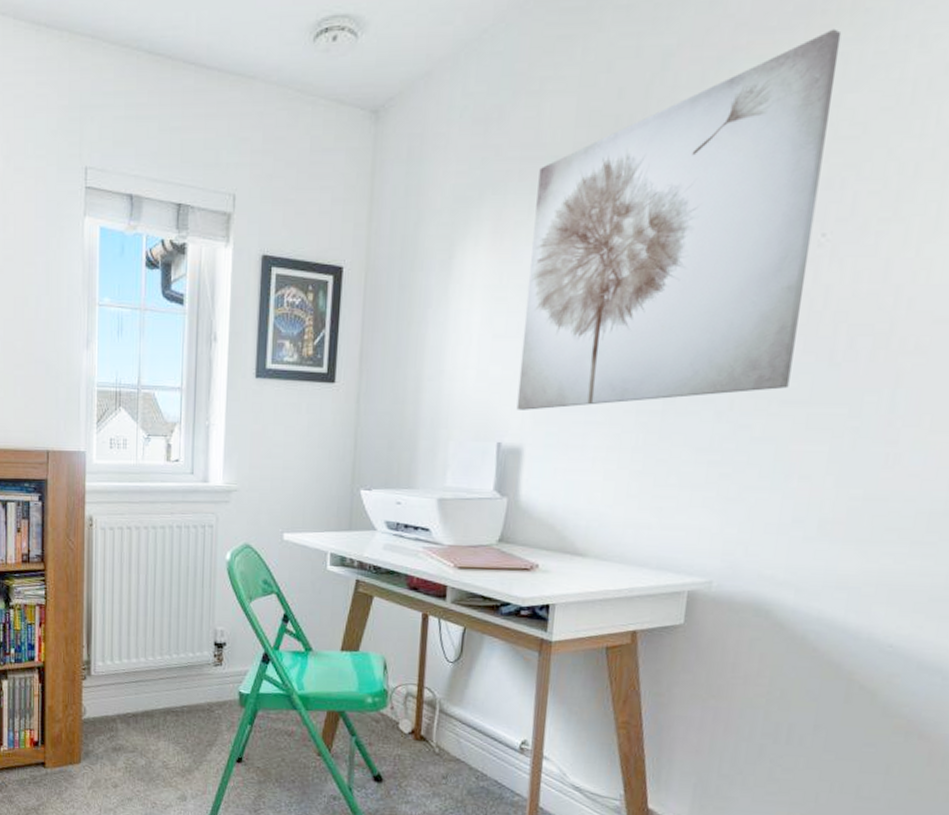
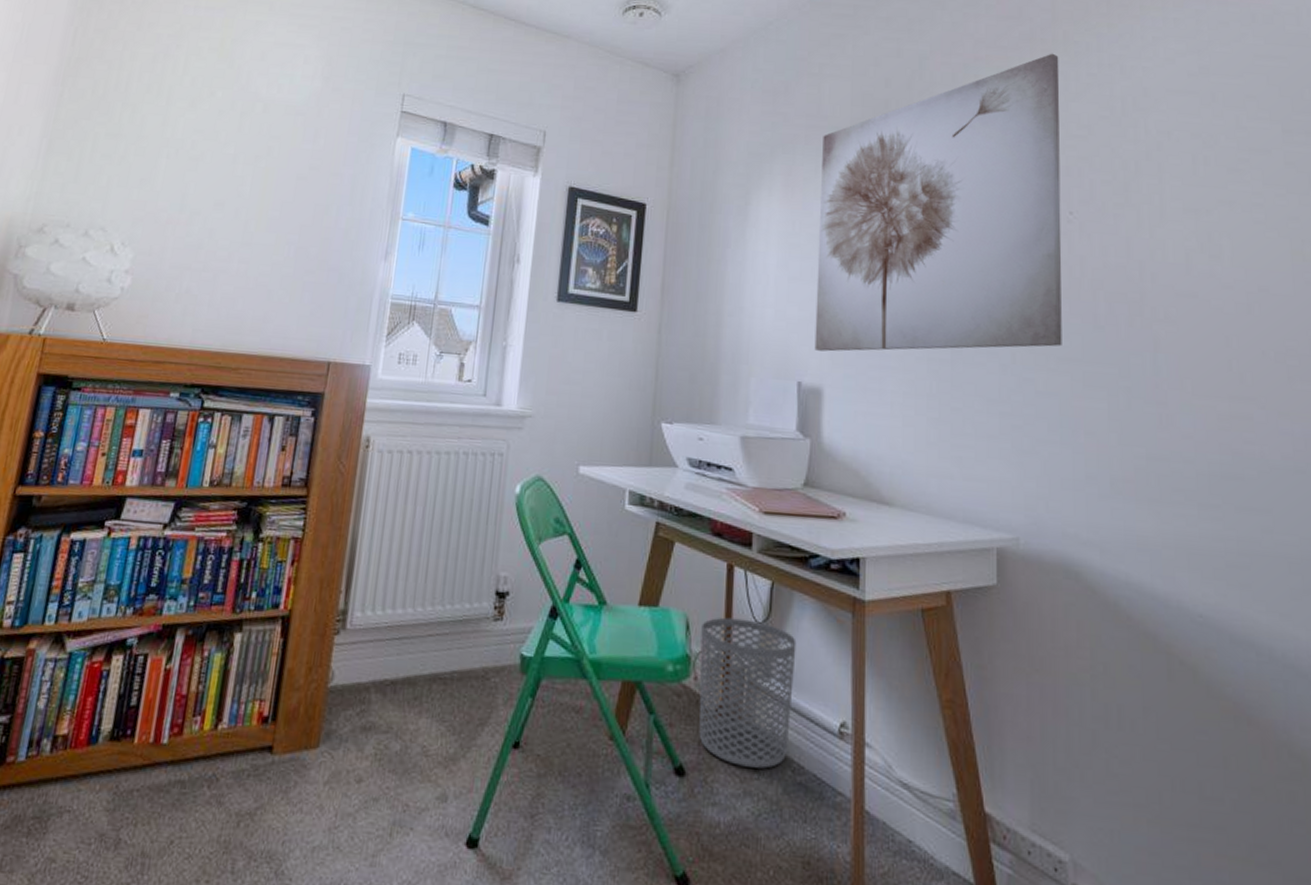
waste bin: none [394,658,485,776] -> present [699,617,797,769]

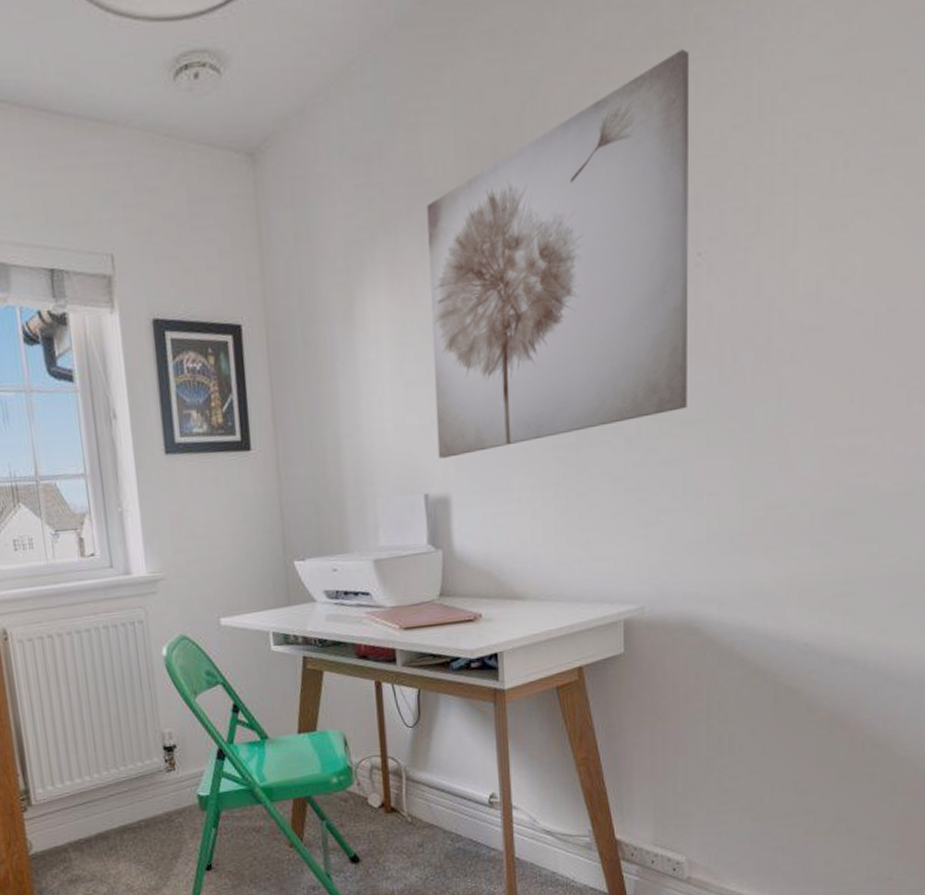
waste bin: present [699,617,797,769] -> none [358,726,446,846]

